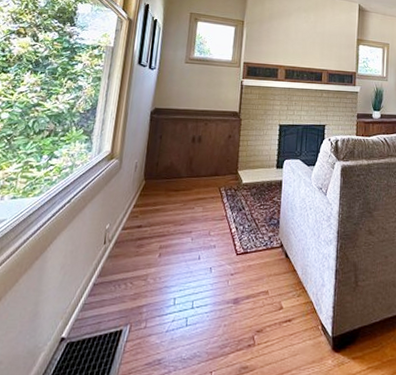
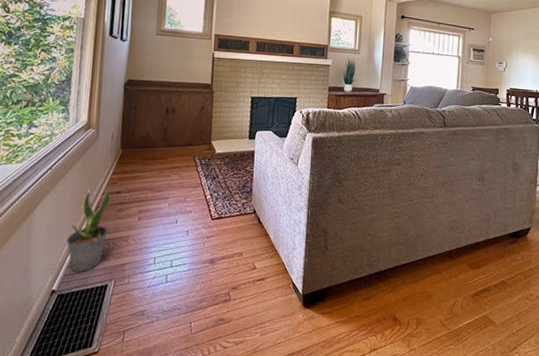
potted plant: none [81,224,131,317] -> present [66,190,110,273]

